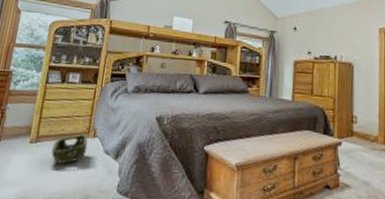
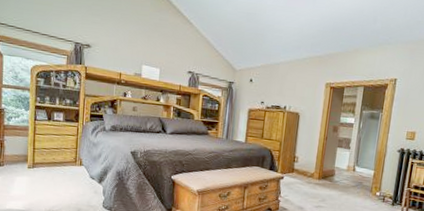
woven basket: present [51,133,88,165] -> none [47,162,76,186]

